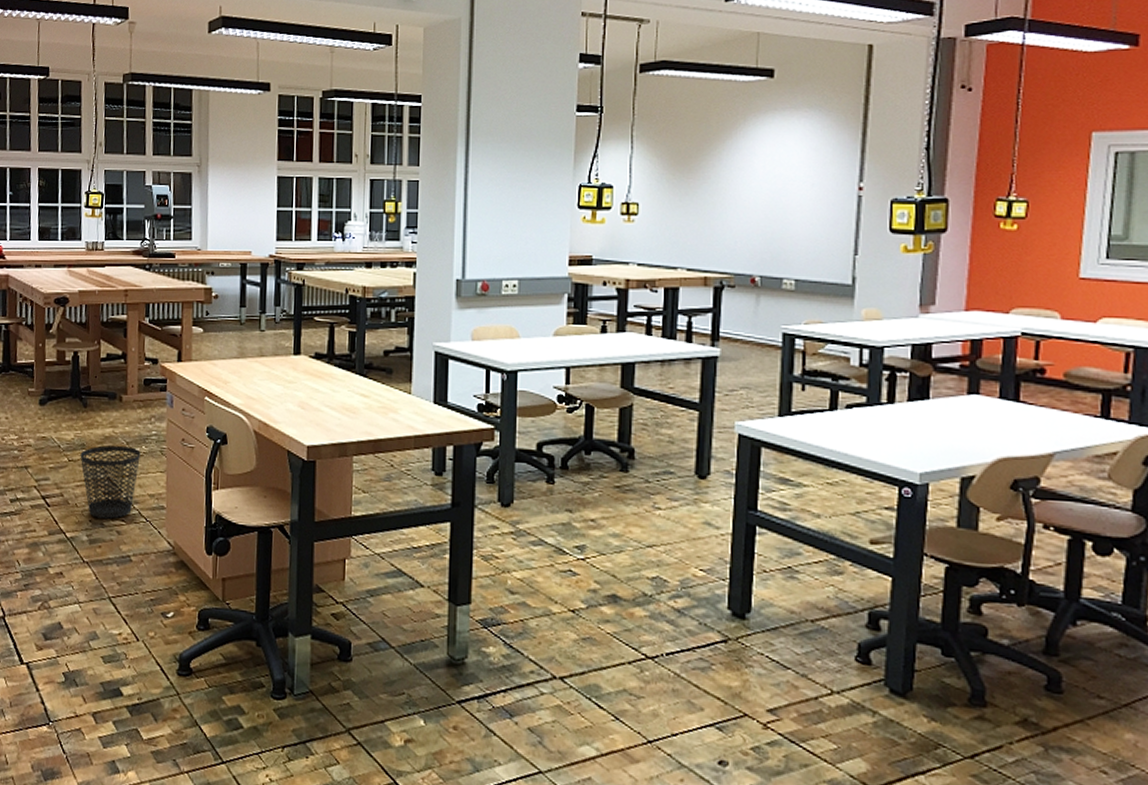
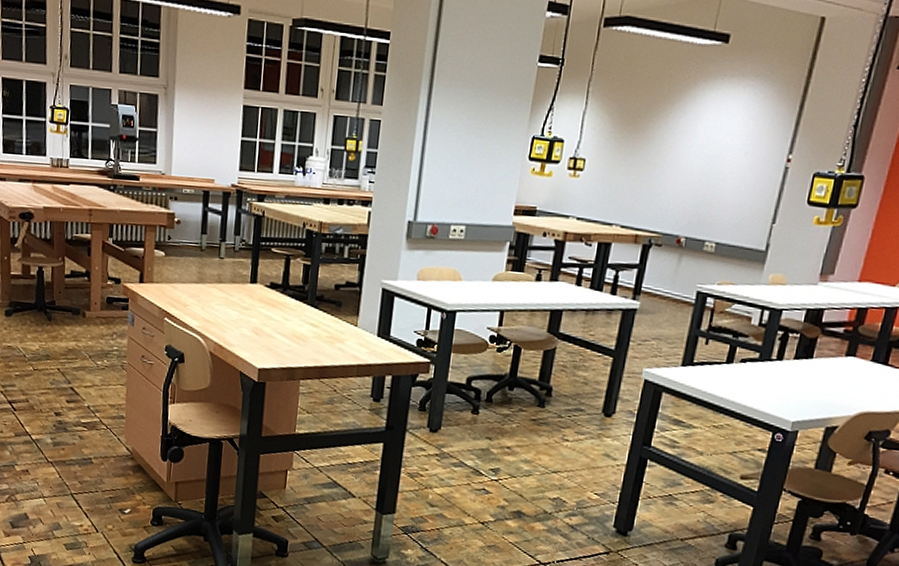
wastebasket: present [80,445,141,519] -> none [44,357,102,425]

